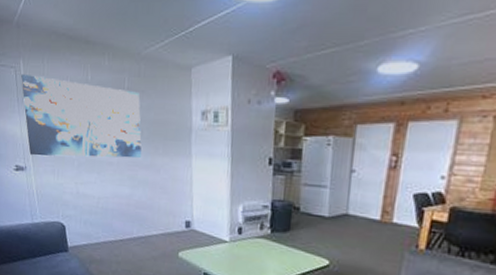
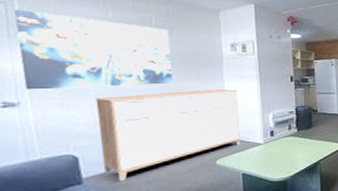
sideboard: none [78,167,206,257] -> present [96,89,241,182]

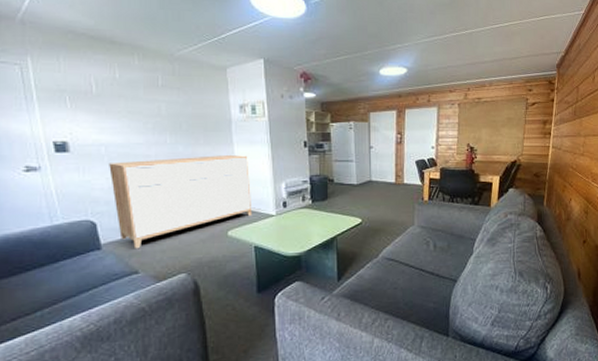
wall art: present [14,9,173,90] -> none [29,71,182,155]

